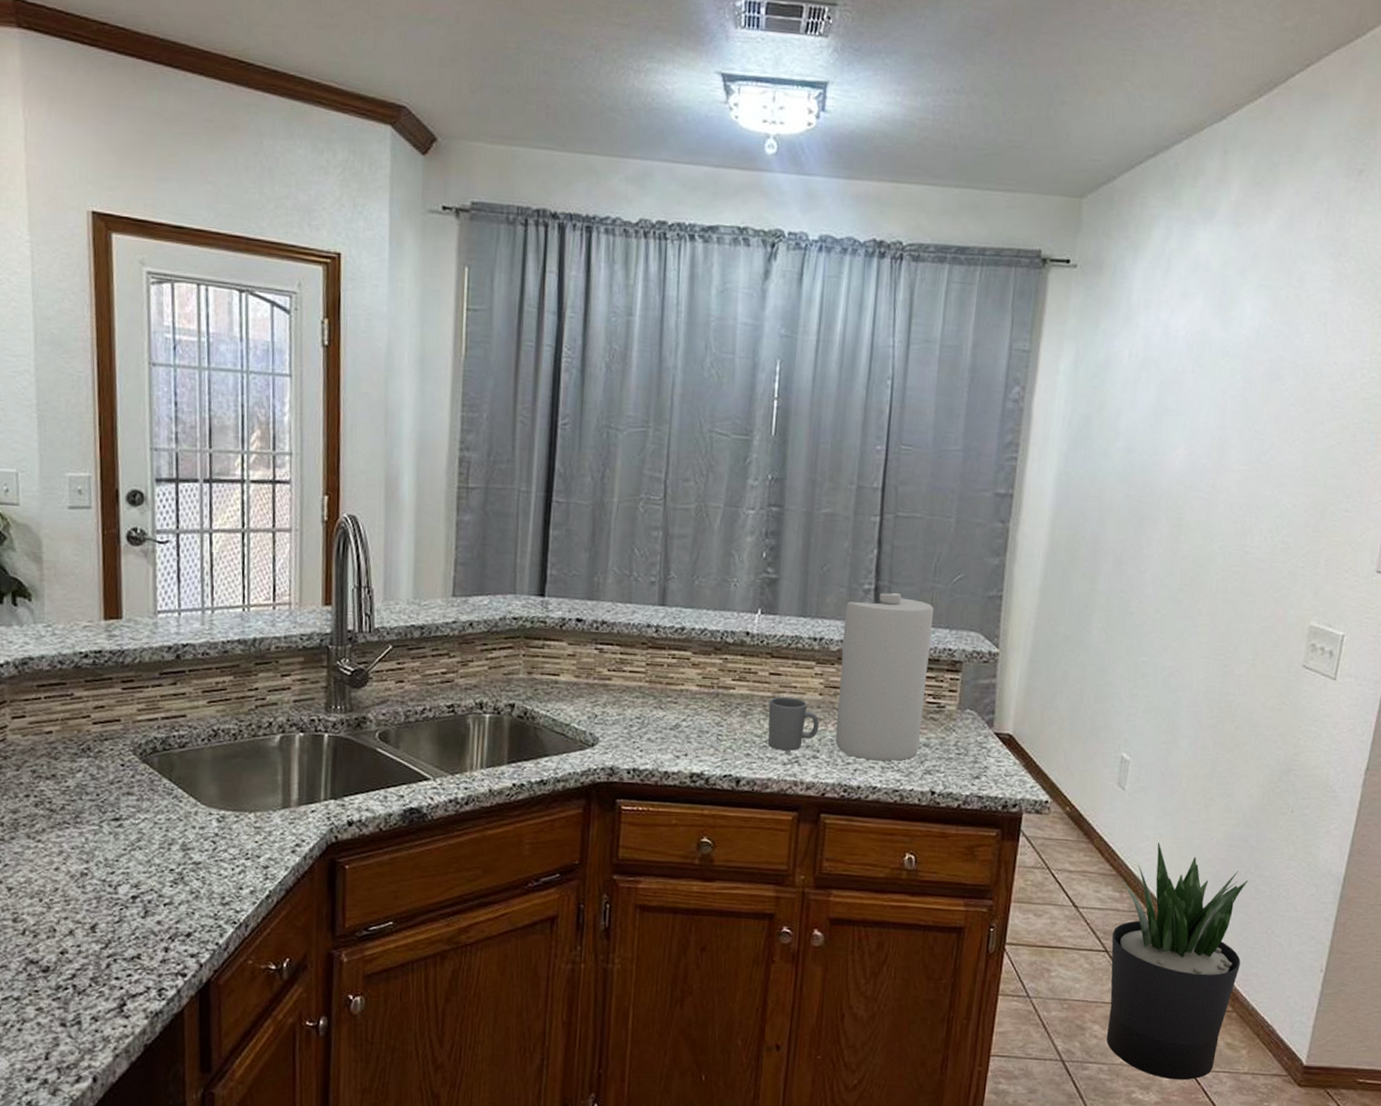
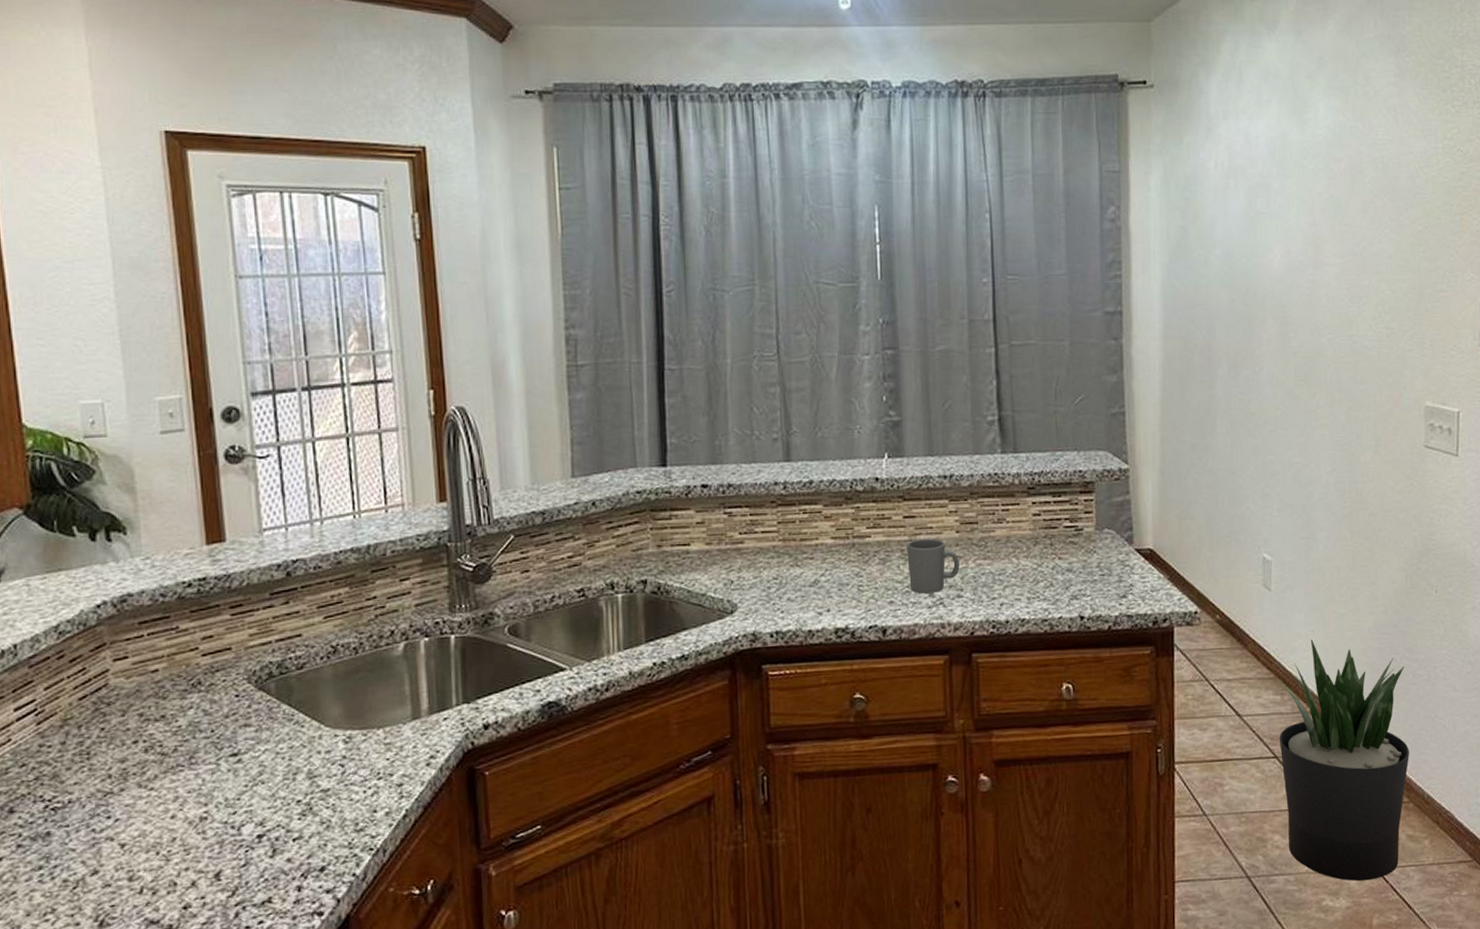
paper towel holder: present [835,592,934,761] -> none [972,420,1063,593]

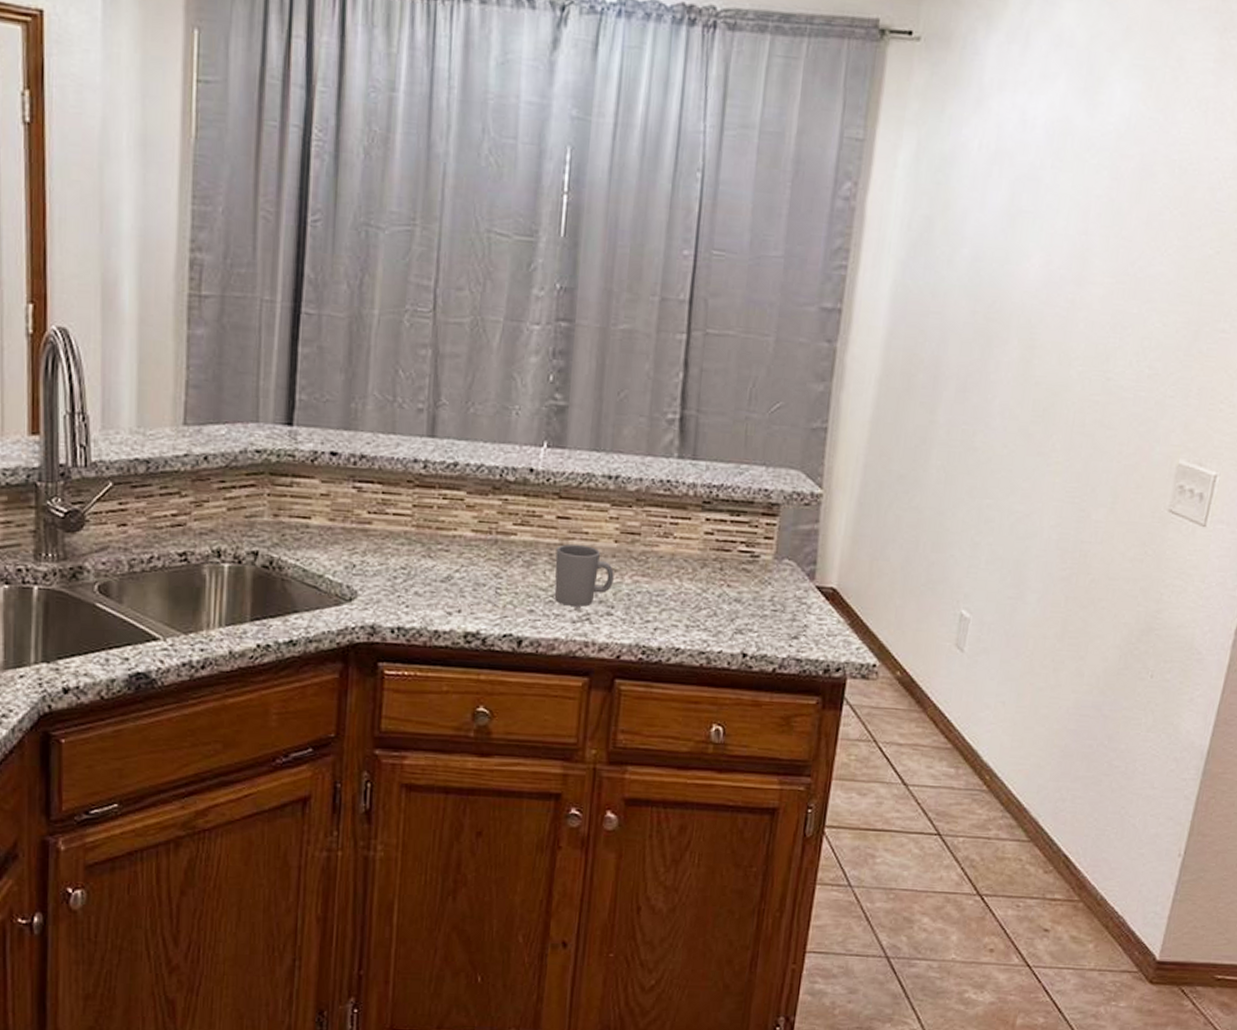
planter: present [1279,639,1409,881] -> none [936,711,1101,978]

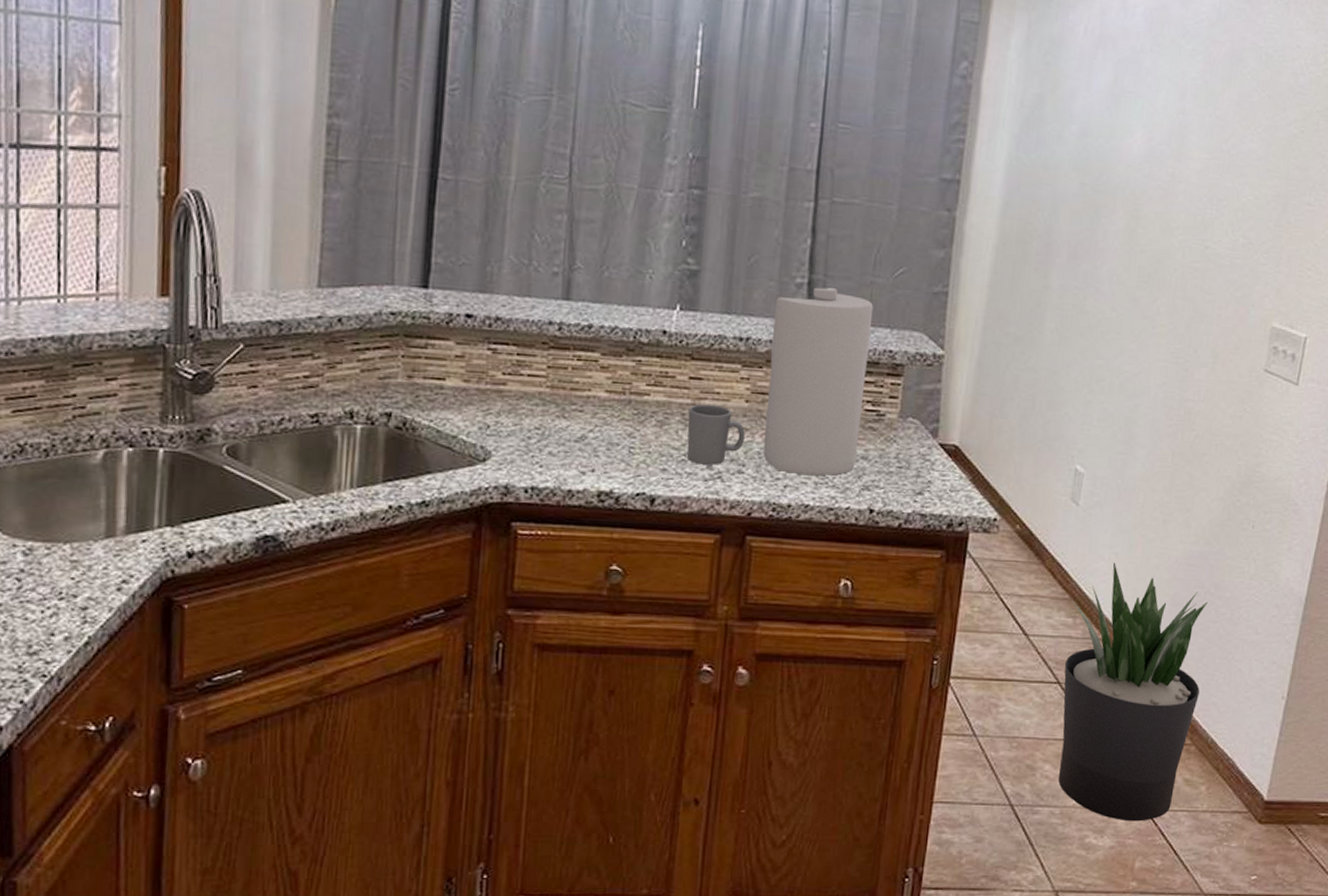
paper towel holder: none [633,423,749,619] -> present [763,287,874,476]
planter: none [936,711,1101,978] -> present [1058,562,1208,822]

